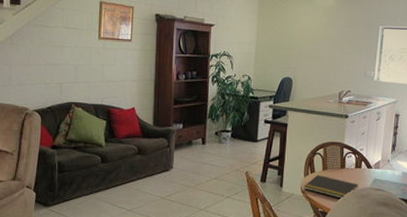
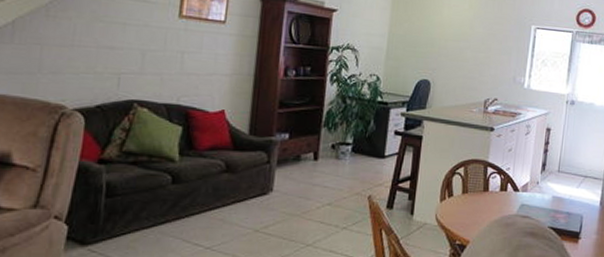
notepad: present [304,174,359,200] -> none [440,198,503,230]

